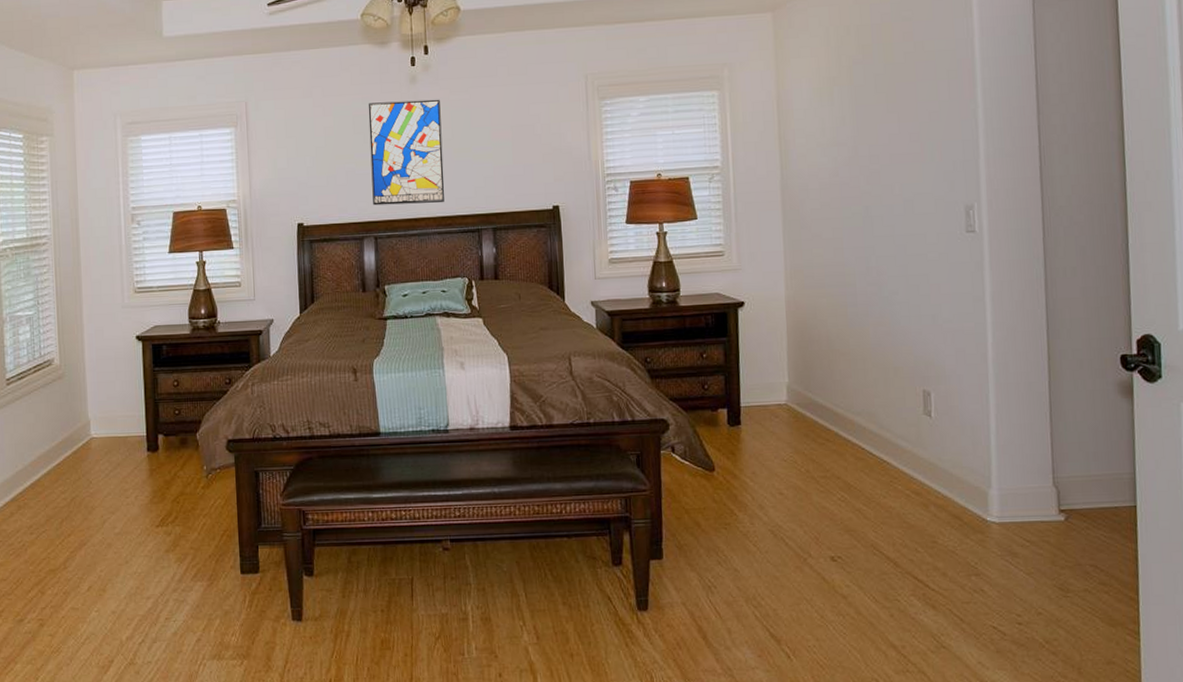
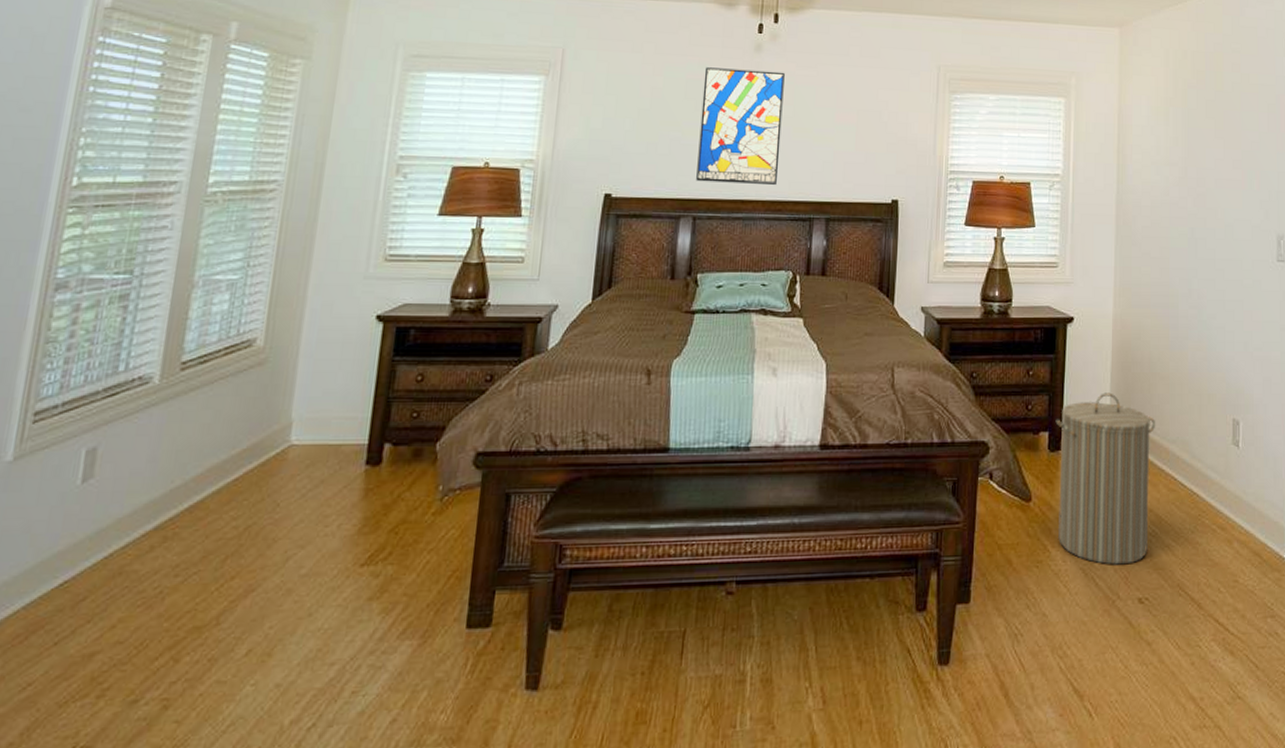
laundry hamper: none [733,370,839,527] -> present [1055,392,1156,565]

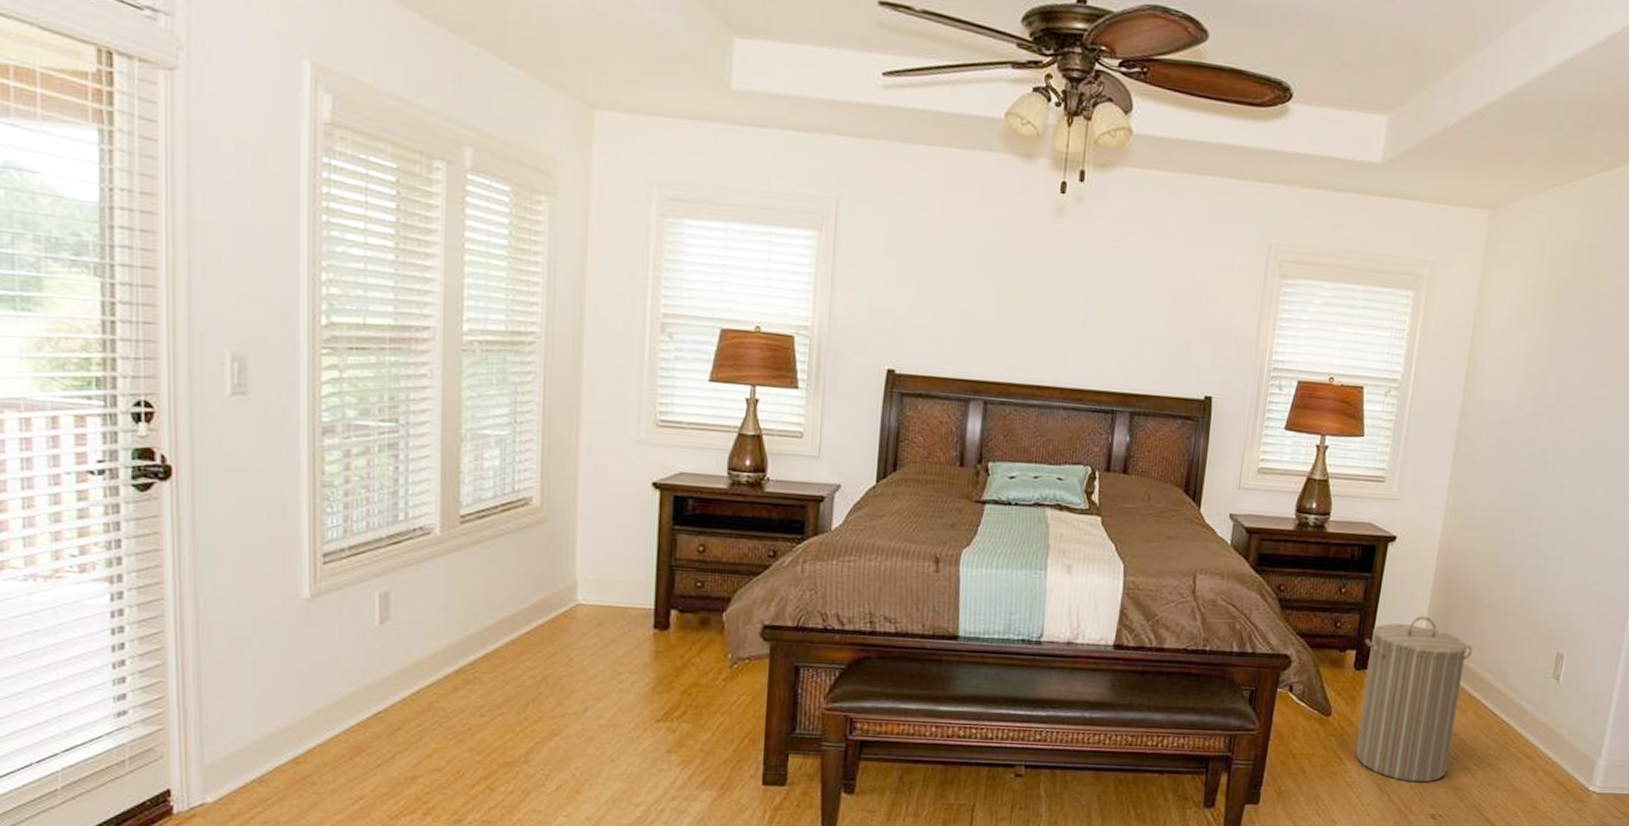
wall art: present [696,67,785,186] -> none [988,231,1090,372]

